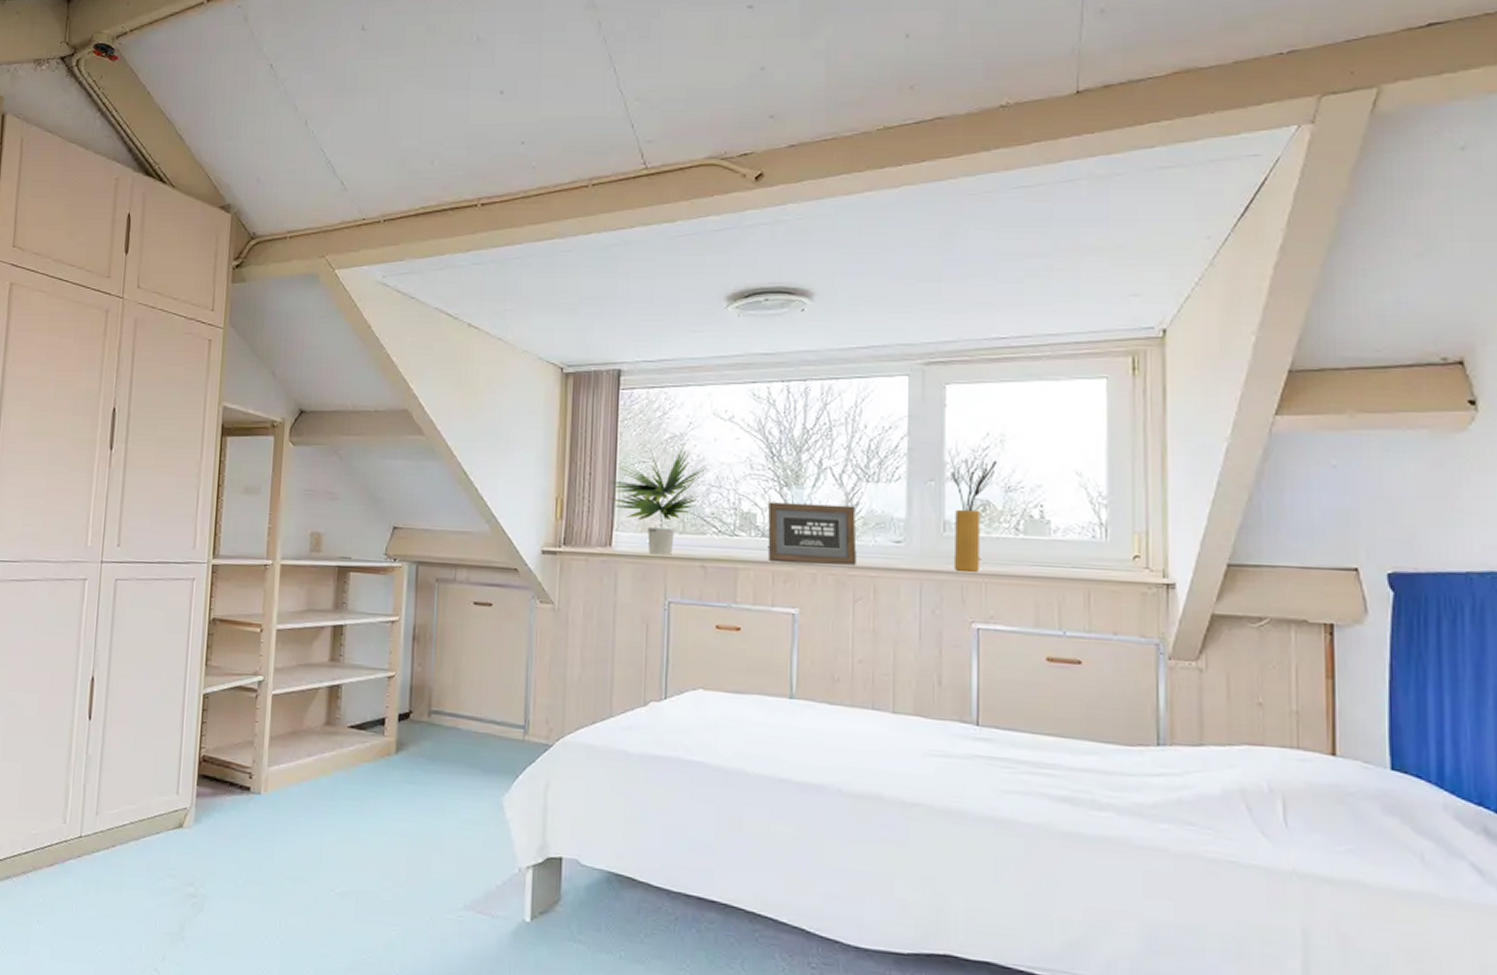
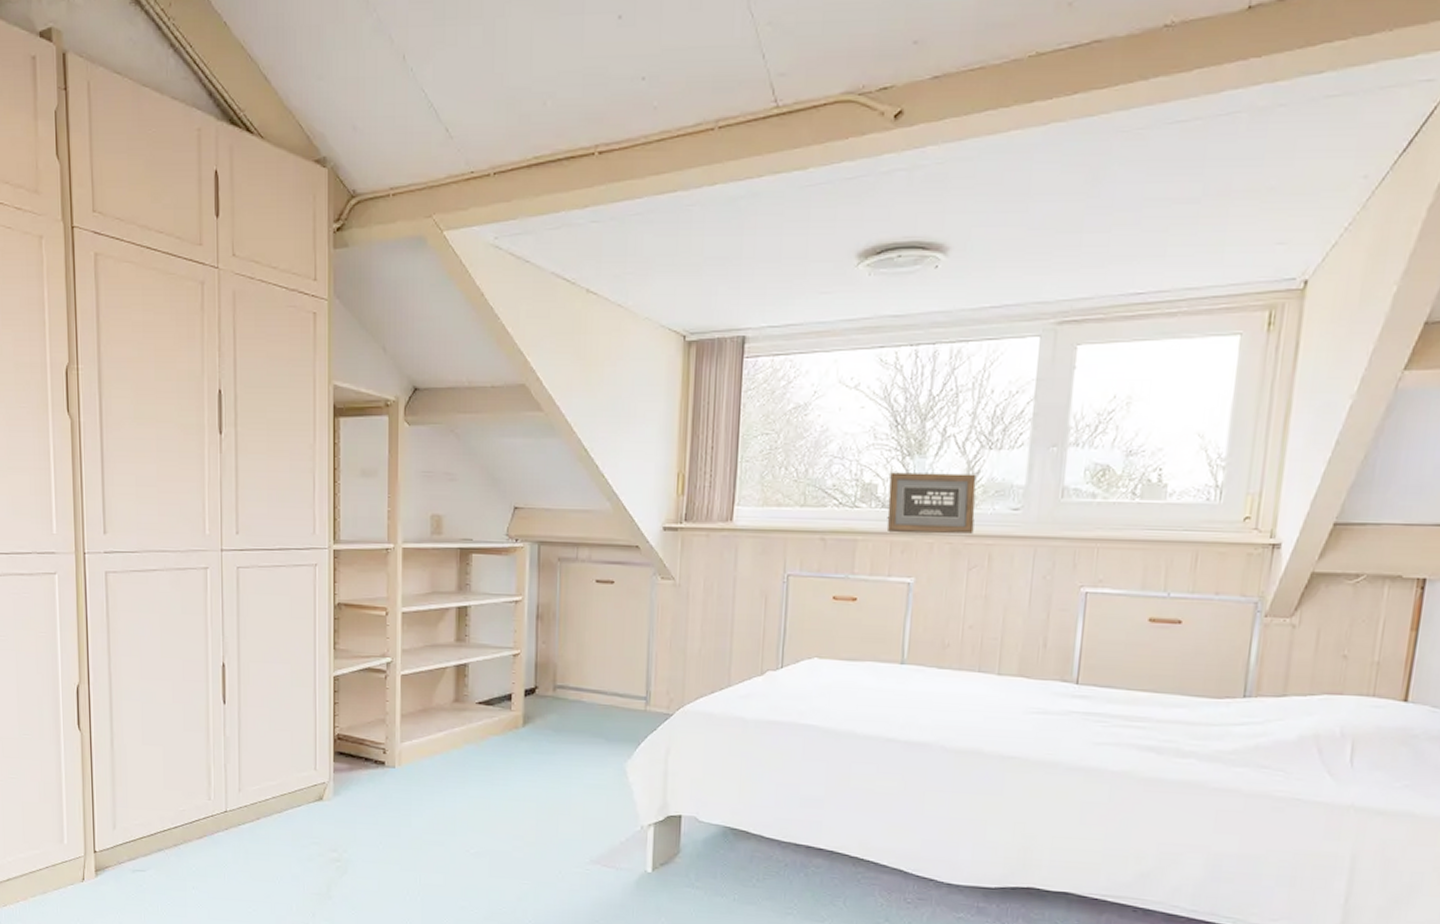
plant: present [609,442,707,555] -> none [731,413,831,528]
vase: present [950,457,998,573] -> none [1069,421,1122,539]

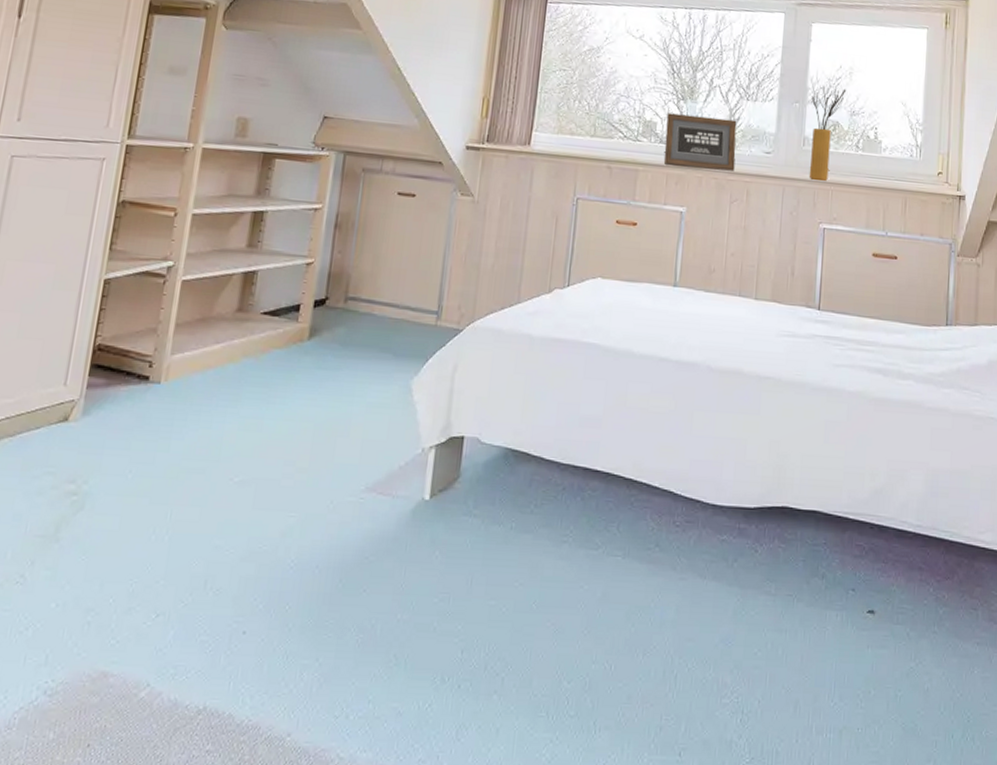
vase: none [1069,421,1122,539] -> present [810,85,847,182]

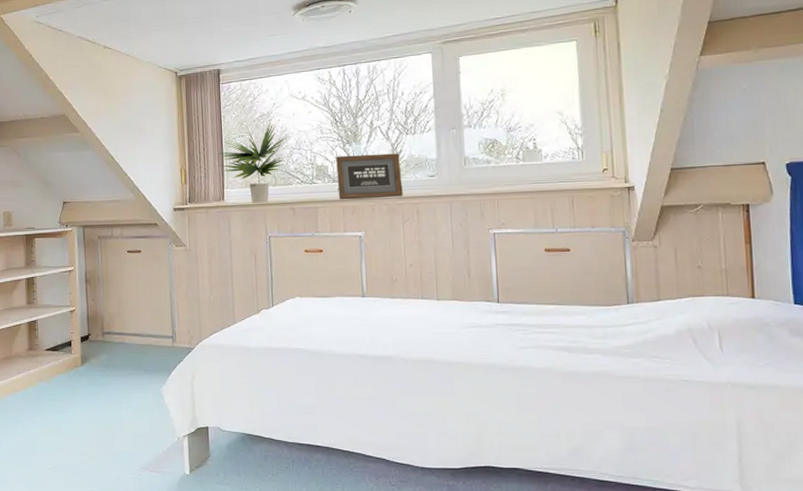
plant: none [531,55,619,156] -> present [219,119,289,203]
vase: present [810,85,847,182] -> none [467,109,501,194]

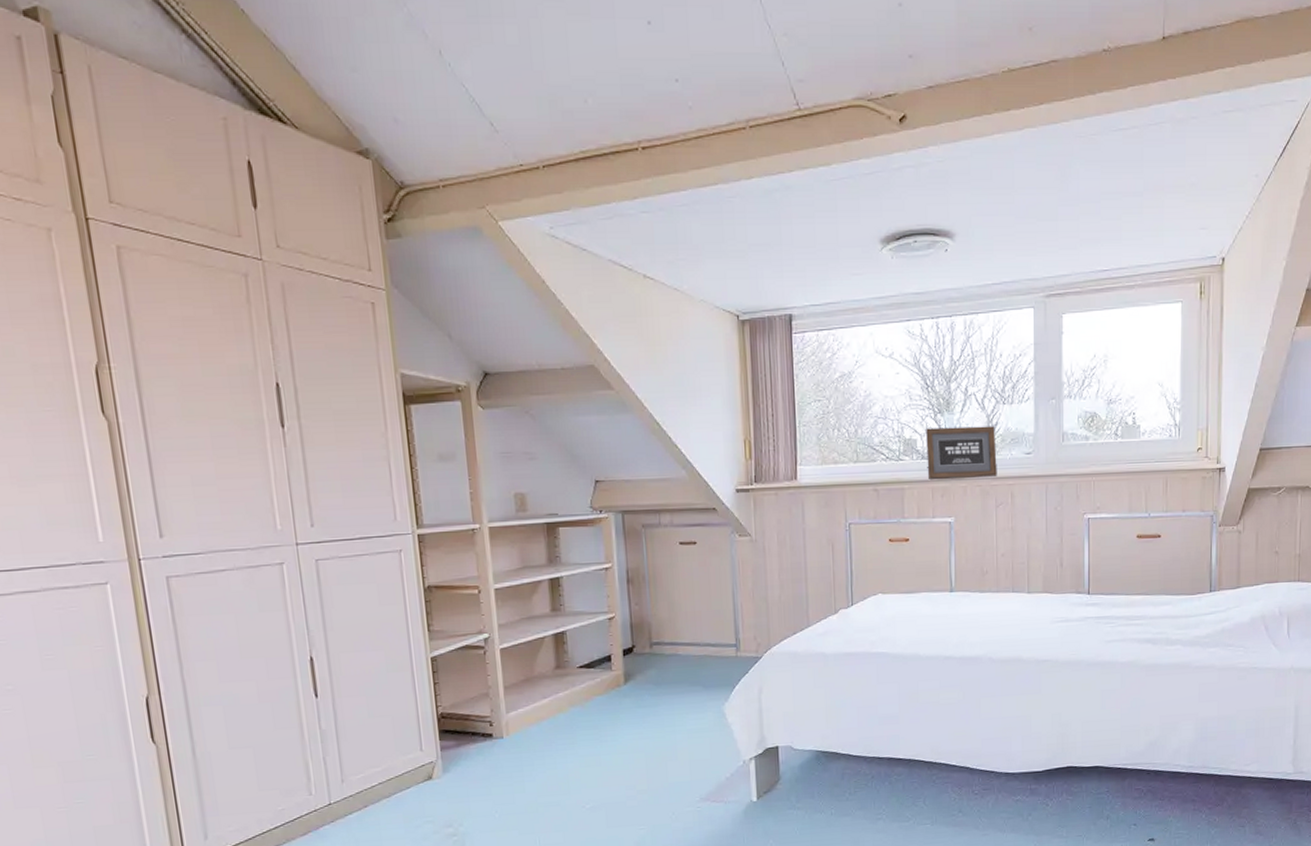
plant: present [219,119,289,203] -> none [790,380,874,483]

